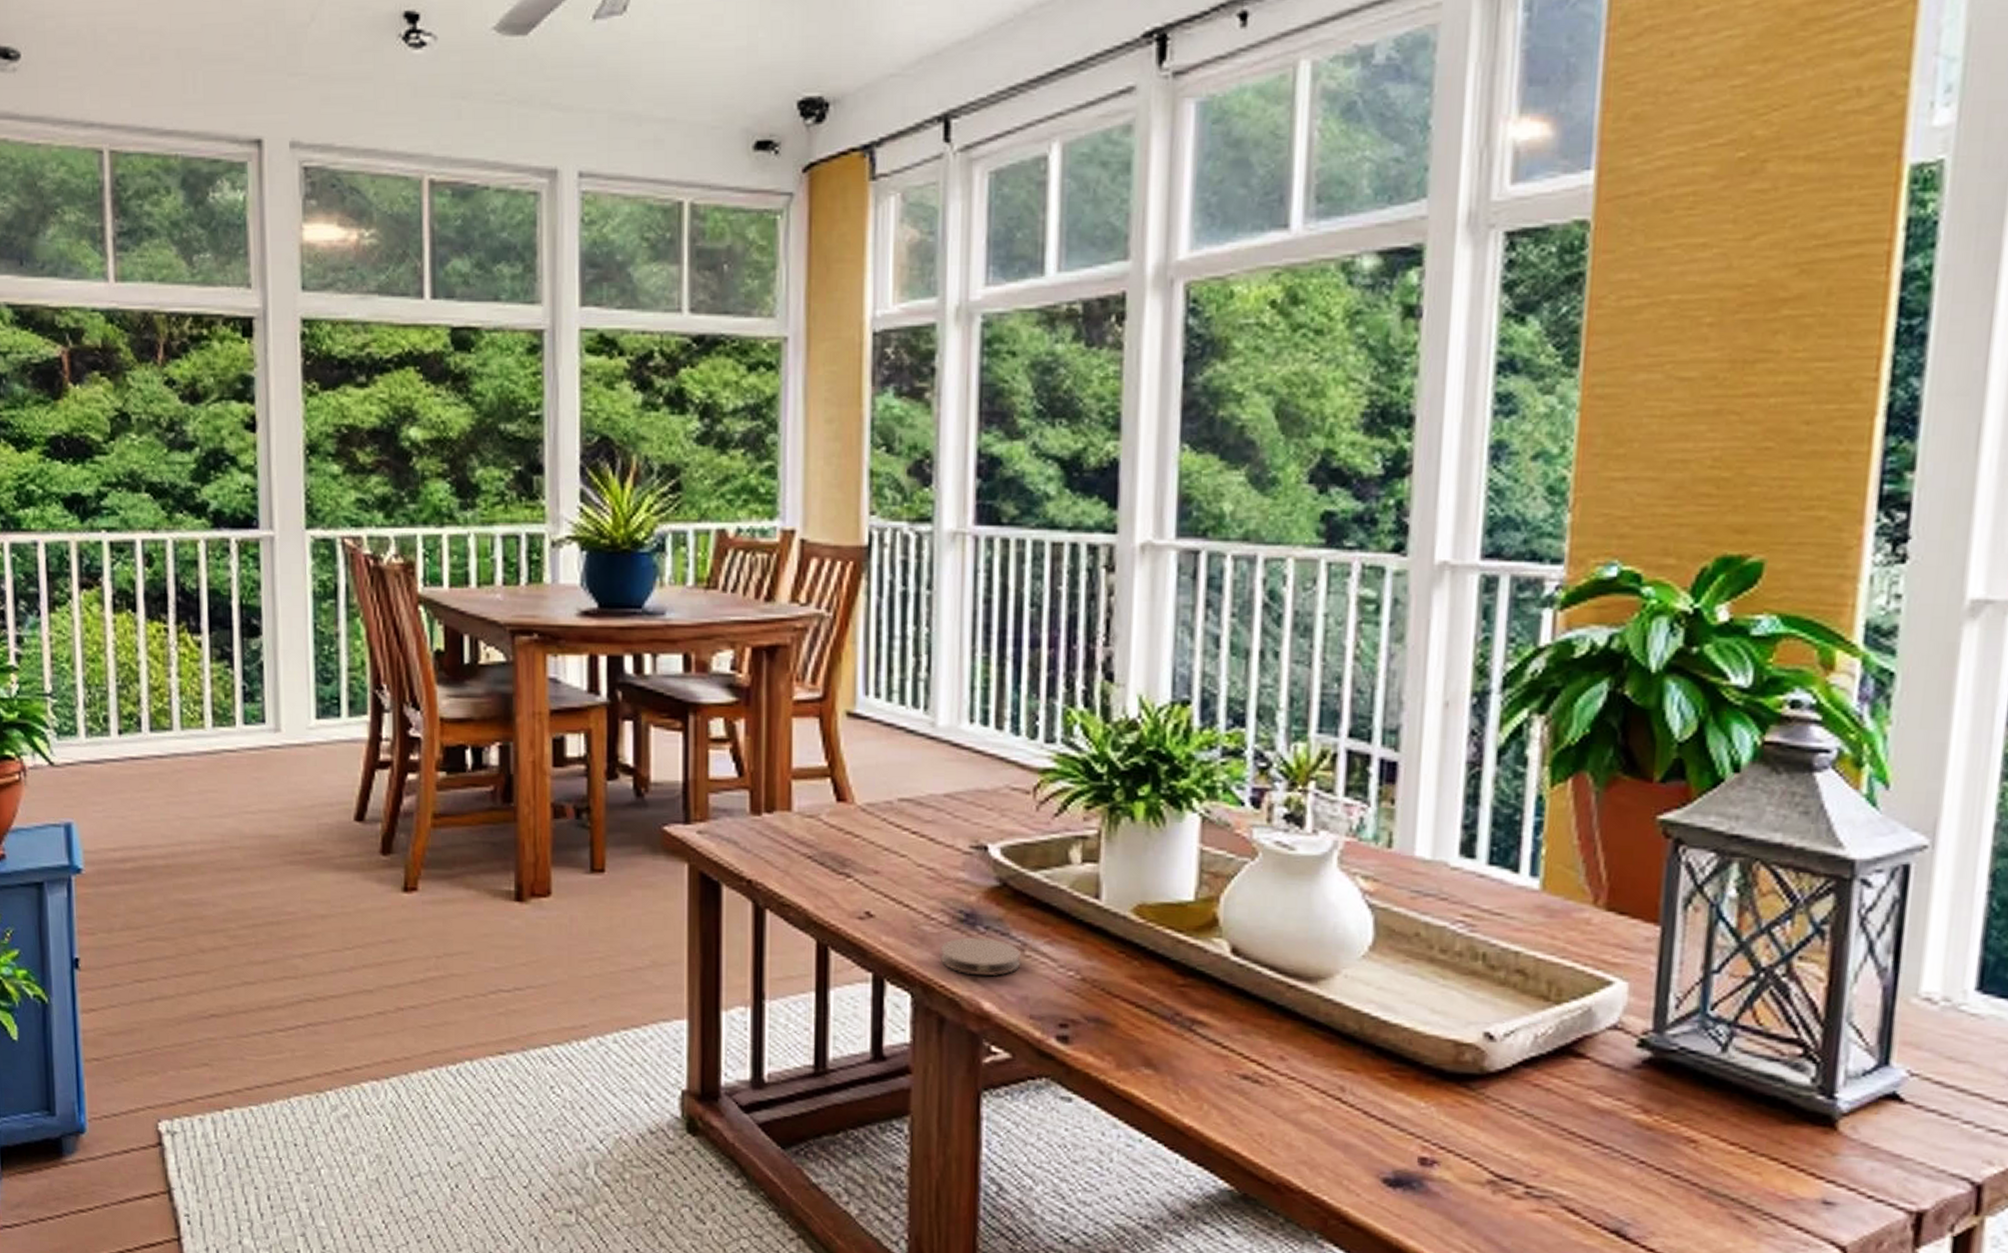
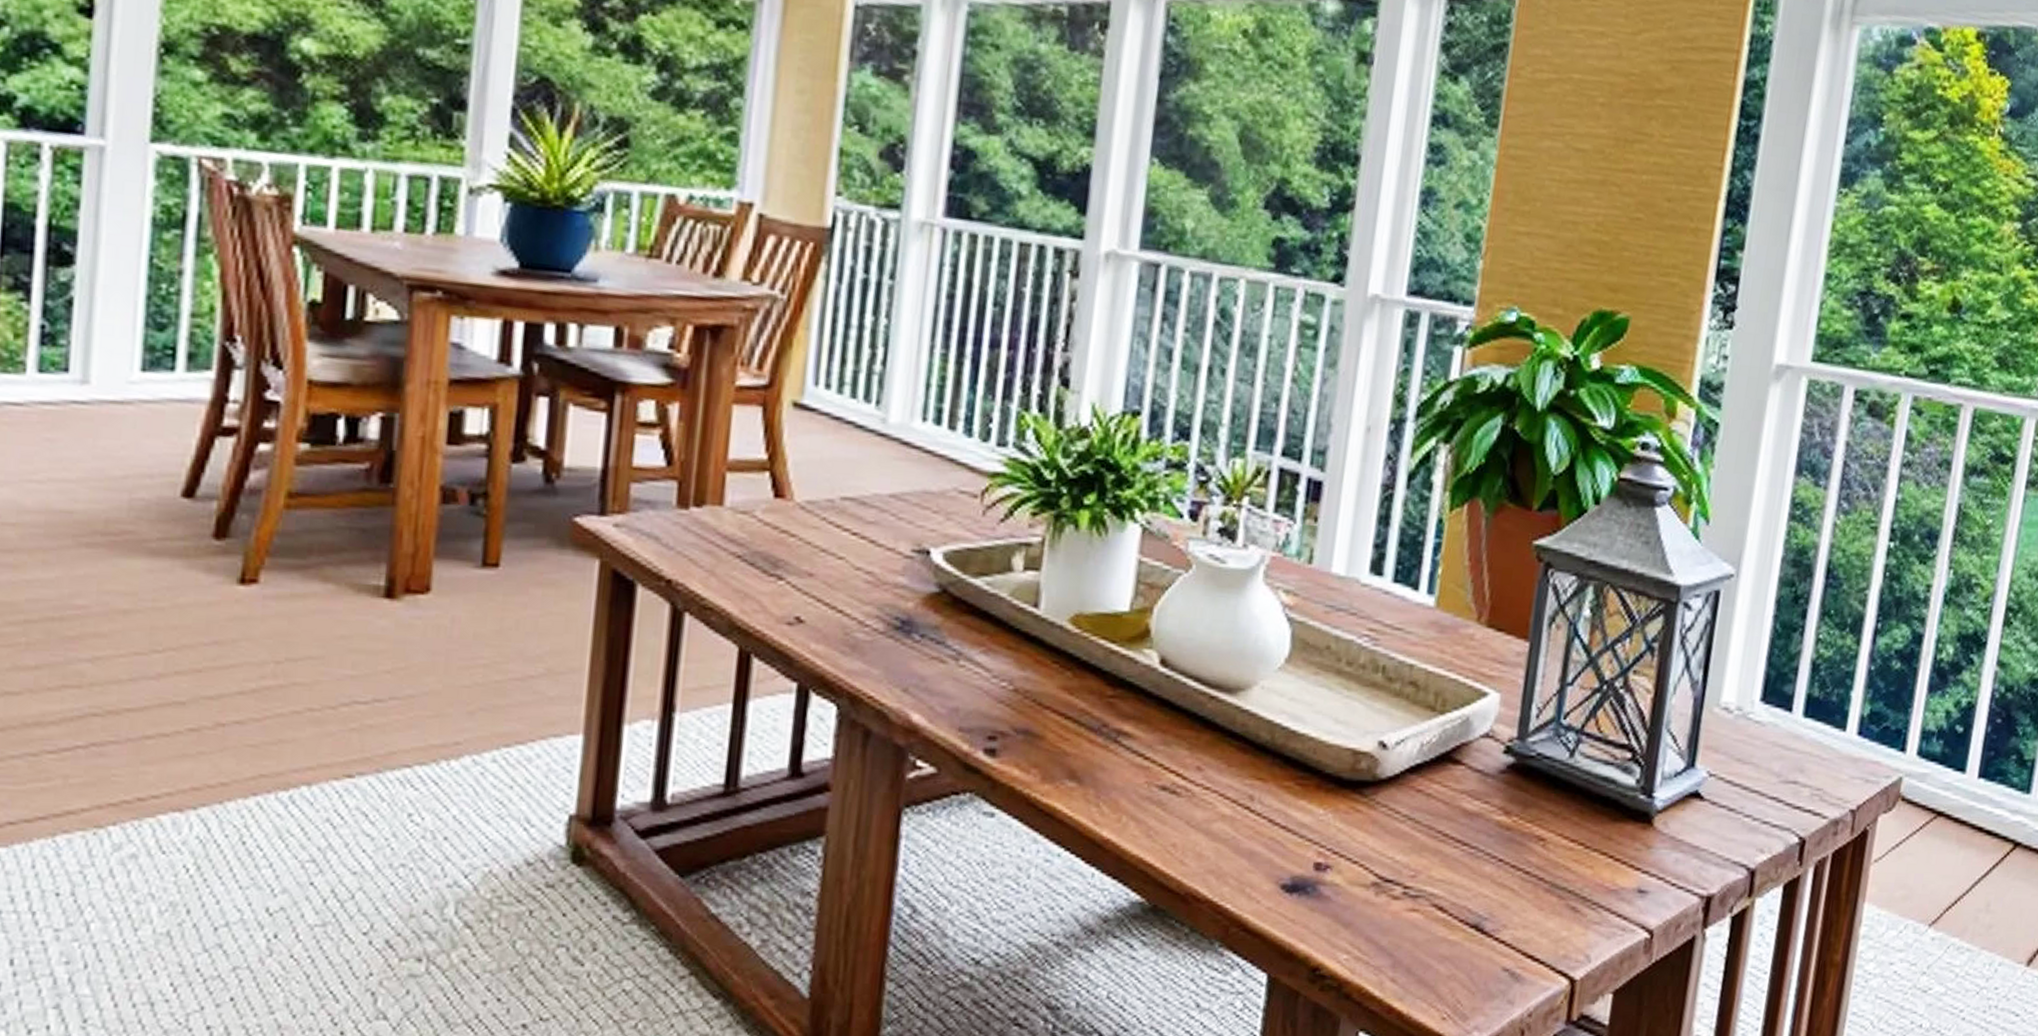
coaster: present [941,937,1020,976] -> none [871,645,955,687]

